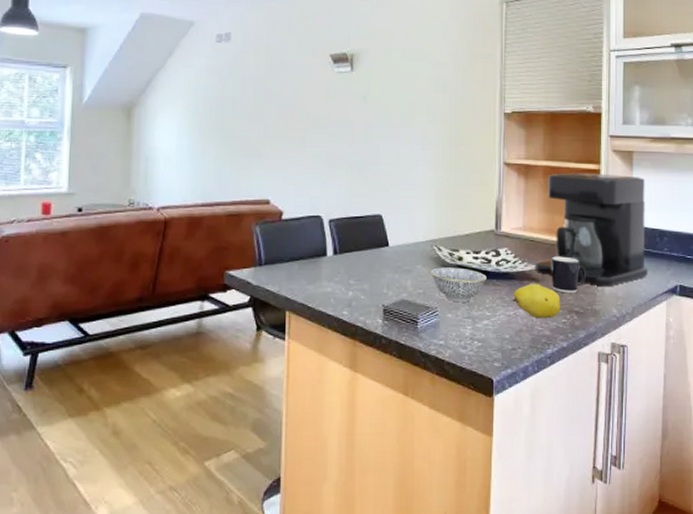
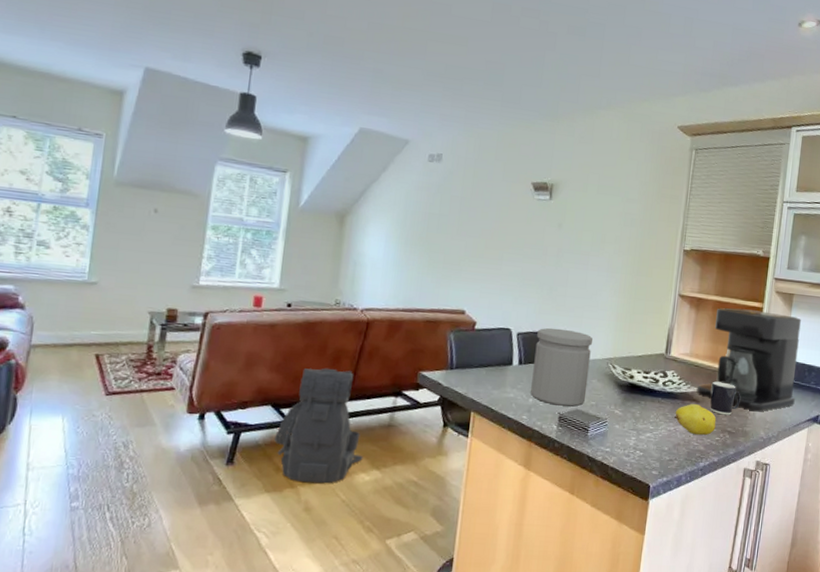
backpack: none [74,275,172,404] -> present [273,368,363,484]
jar: none [350,211,412,297] -> present [530,327,593,407]
bowl: present [430,267,486,302] -> none [603,383,653,416]

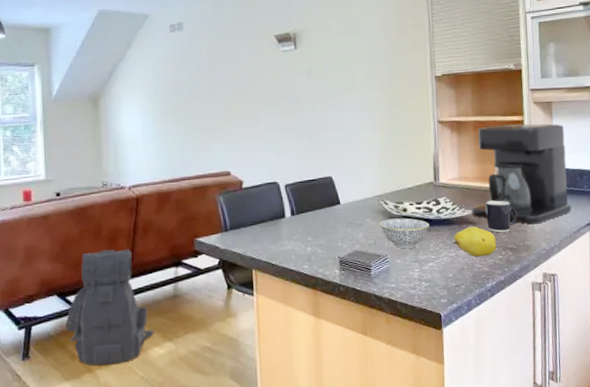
jar: present [530,327,593,407] -> none [304,173,363,250]
bowl: none [603,383,653,416] -> present [379,218,429,249]

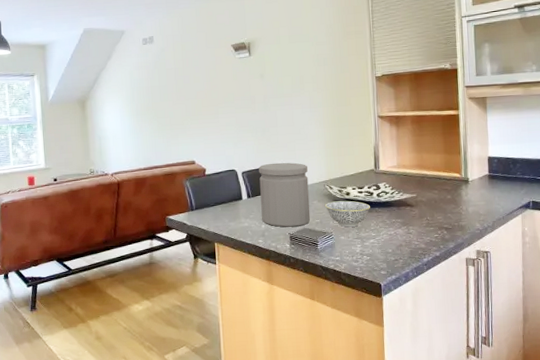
backpack: present [64,249,154,366] -> none [62,224,134,318]
jar: none [304,173,363,250] -> present [259,162,311,228]
fruit: present [454,226,497,257] -> none [393,208,433,235]
coffee maker: present [472,123,571,225] -> none [410,117,505,207]
mug: present [485,200,517,233] -> none [422,185,452,214]

